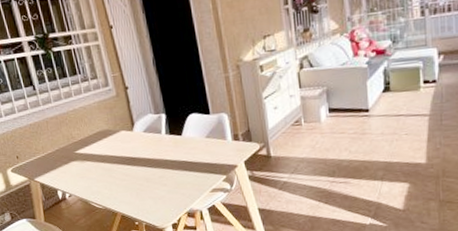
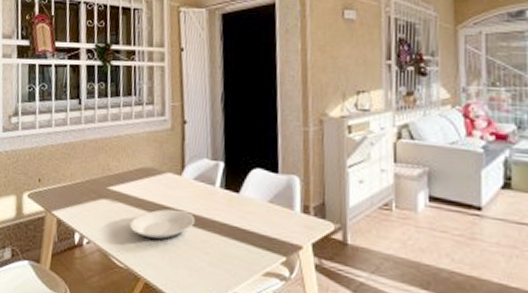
plate: none [99,157,152,185] -> present [129,208,196,241]

